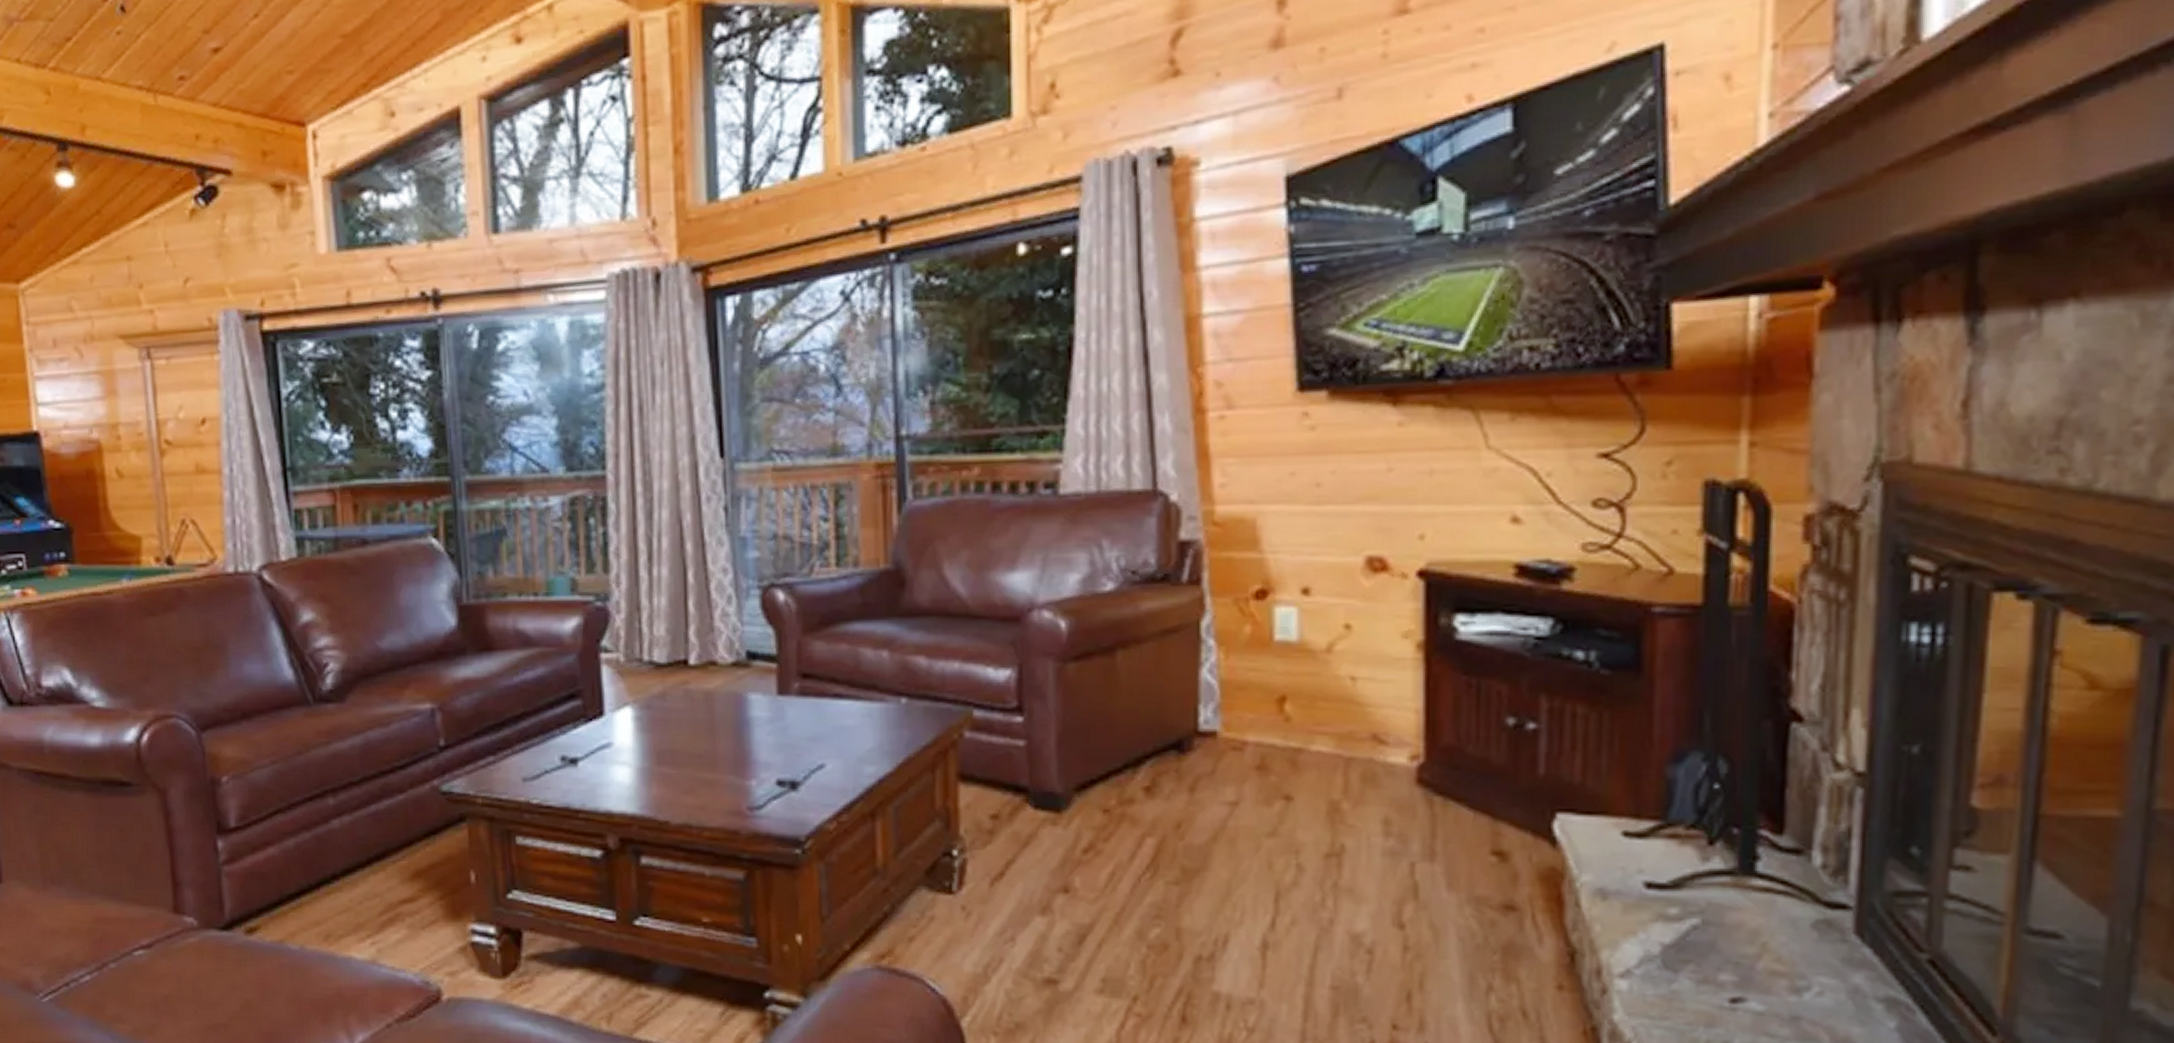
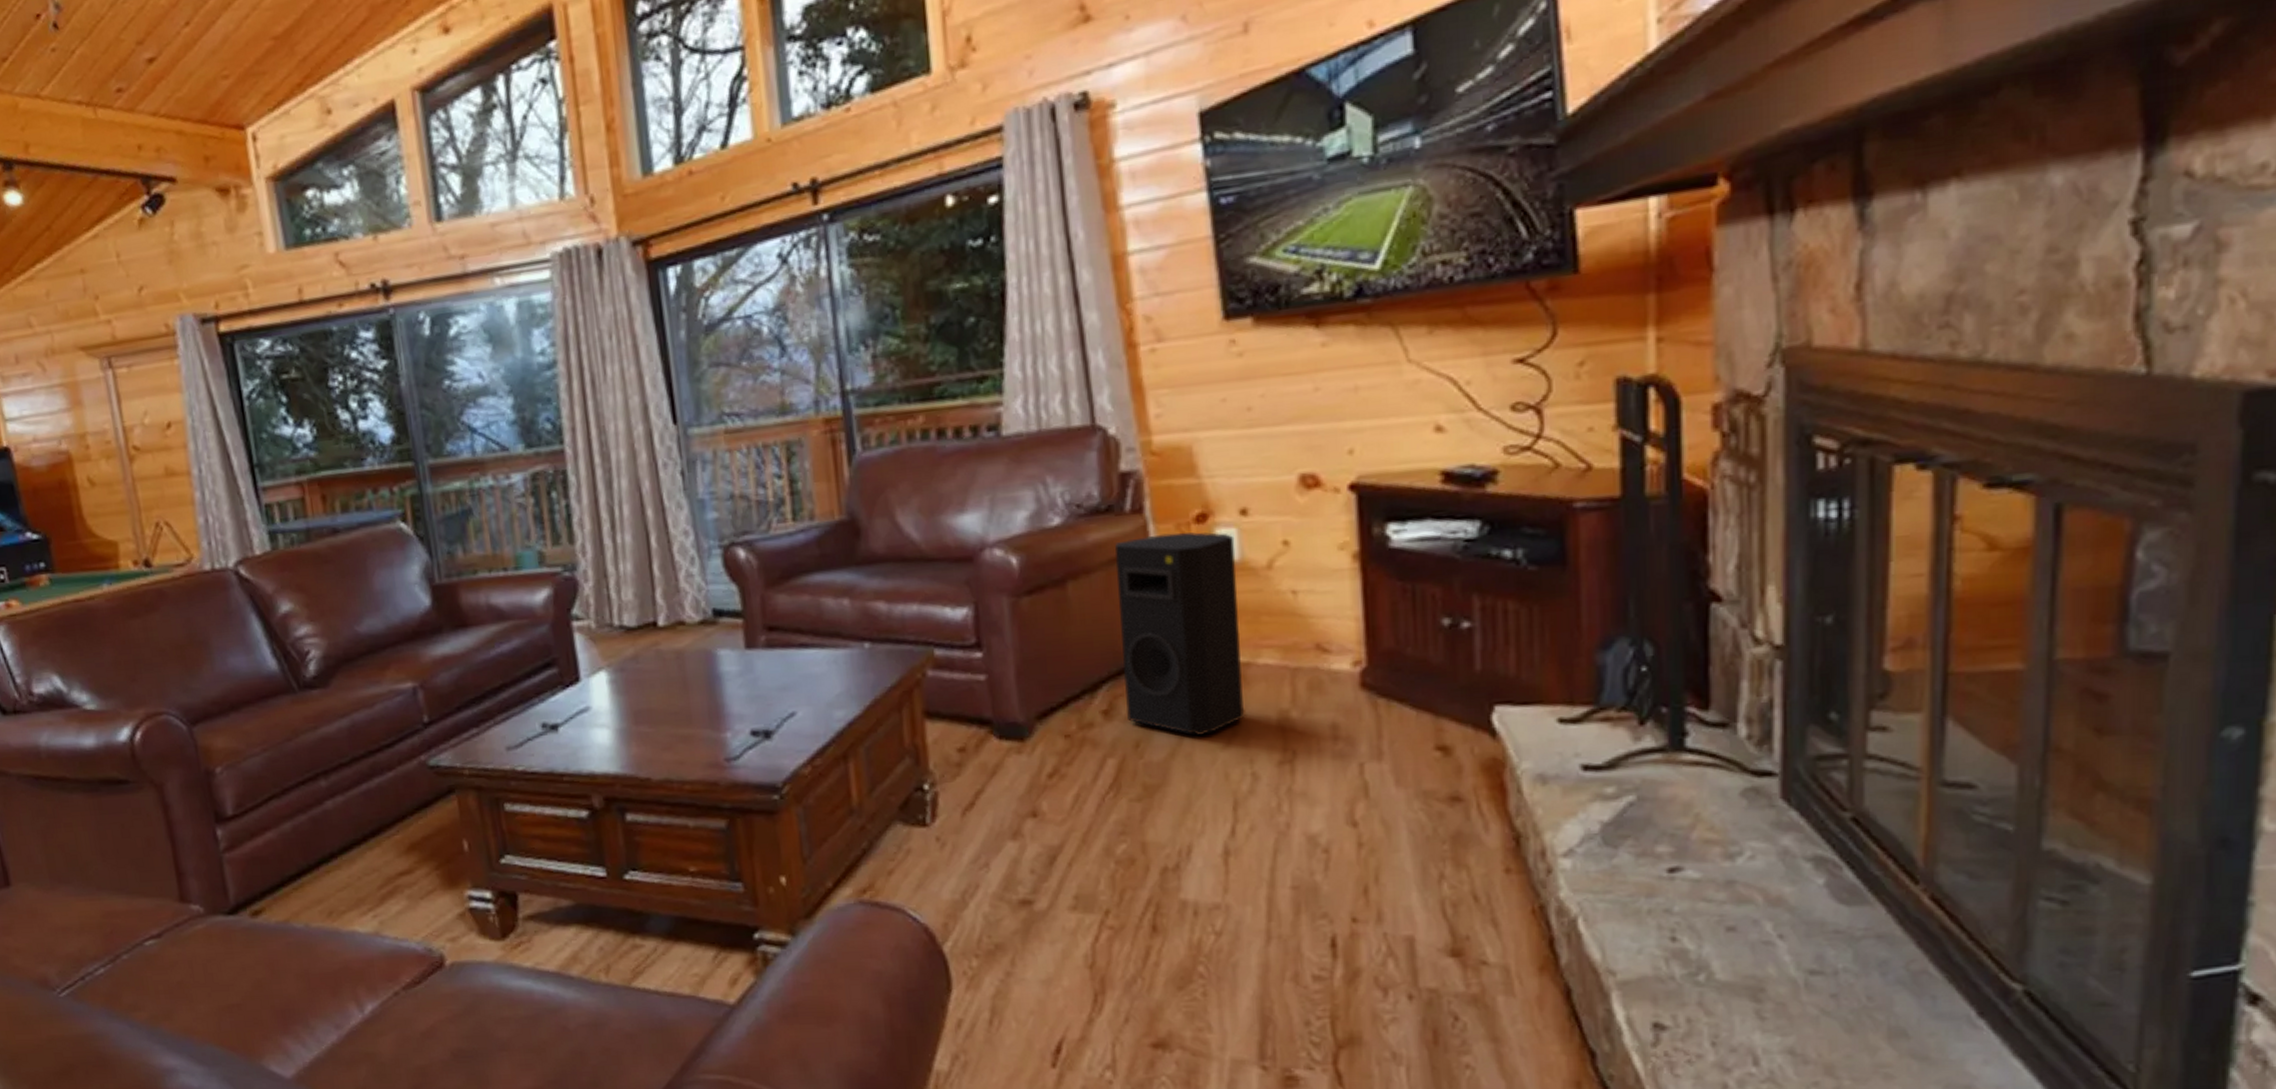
speaker: none [1168,607,1294,822] -> present [1114,532,1244,737]

